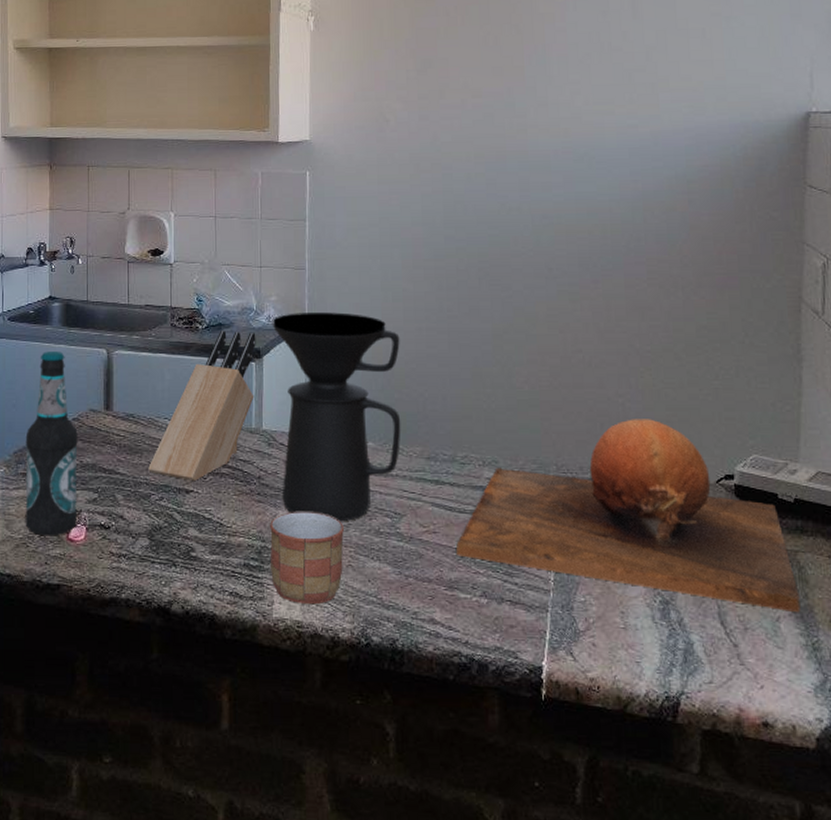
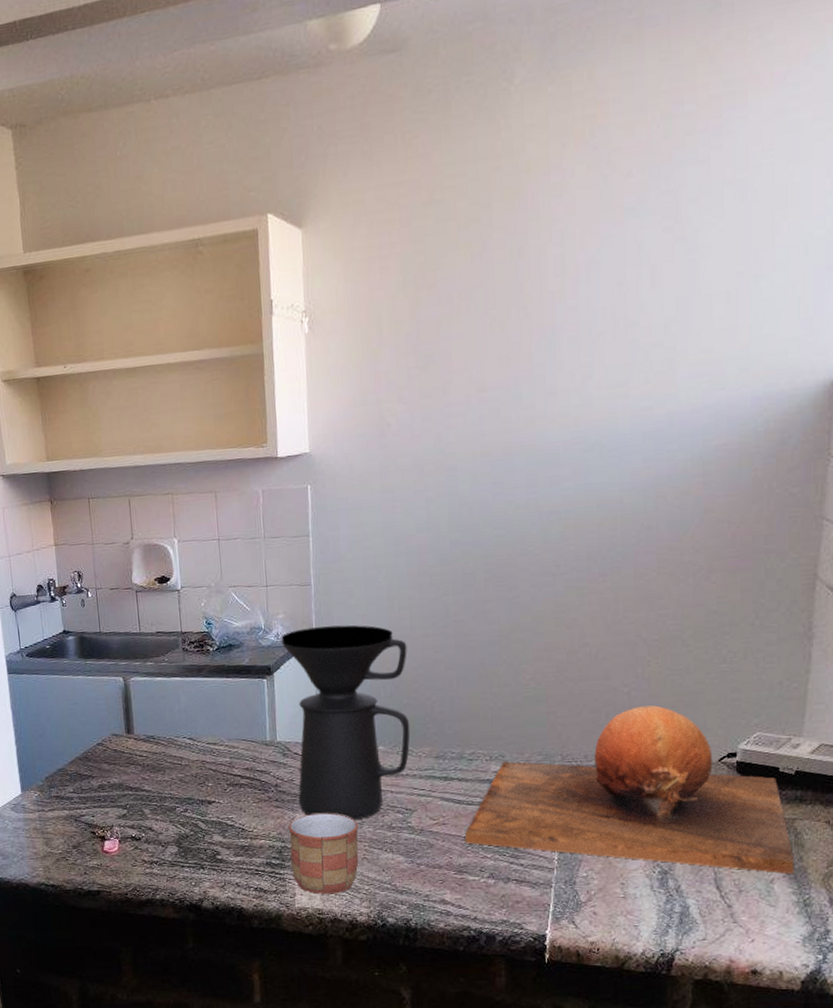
bottle: present [25,352,78,536] -> none [55,682,111,850]
knife block: present [148,331,256,482] -> none [171,650,268,793]

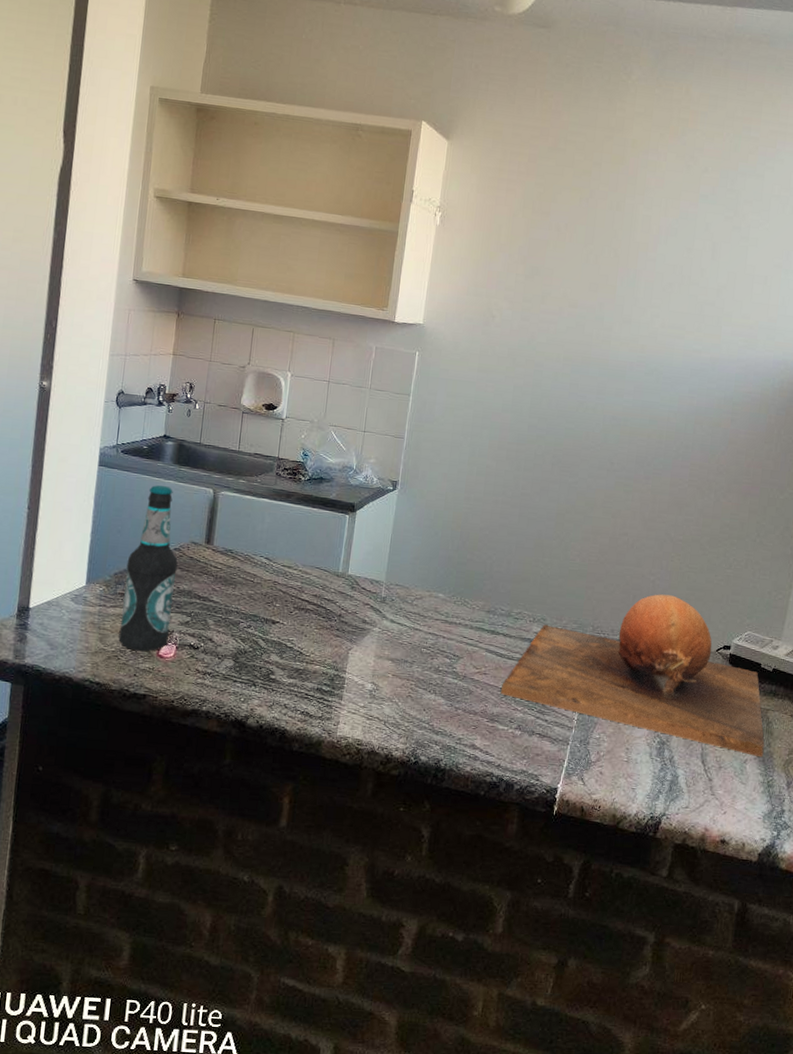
bottle: none [55,682,111,850] -> present [118,485,178,652]
coffee maker: present [280,625,410,821] -> none [358,475,478,659]
mug: present [289,813,359,894] -> none [340,647,409,727]

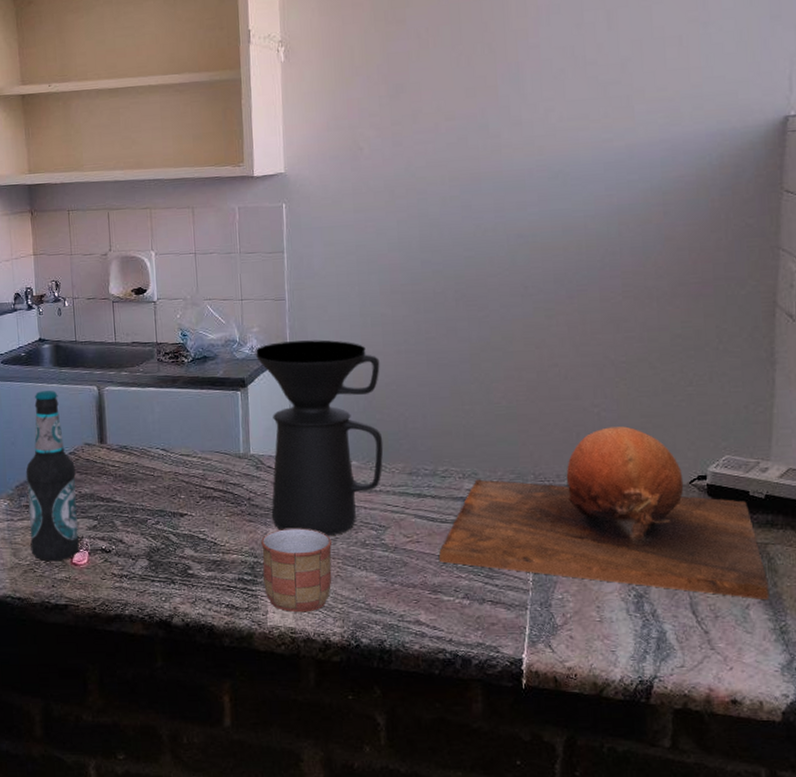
mug: none [340,647,409,727] -> present [261,528,333,613]
coffee maker: none [358,475,478,659] -> present [255,339,384,537]

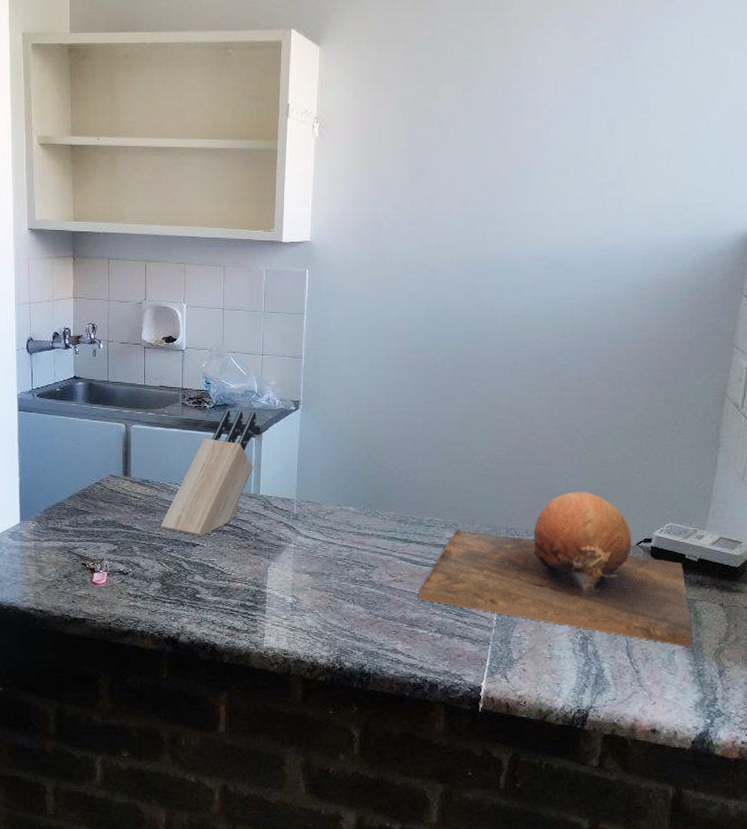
bottle: present [26,390,80,562] -> none [54,425,100,580]
knife block: none [143,363,241,506] -> present [161,410,257,537]
coffee maker: present [255,339,384,537] -> none [271,396,381,572]
mug: present [261,528,333,613] -> none [263,563,327,637]

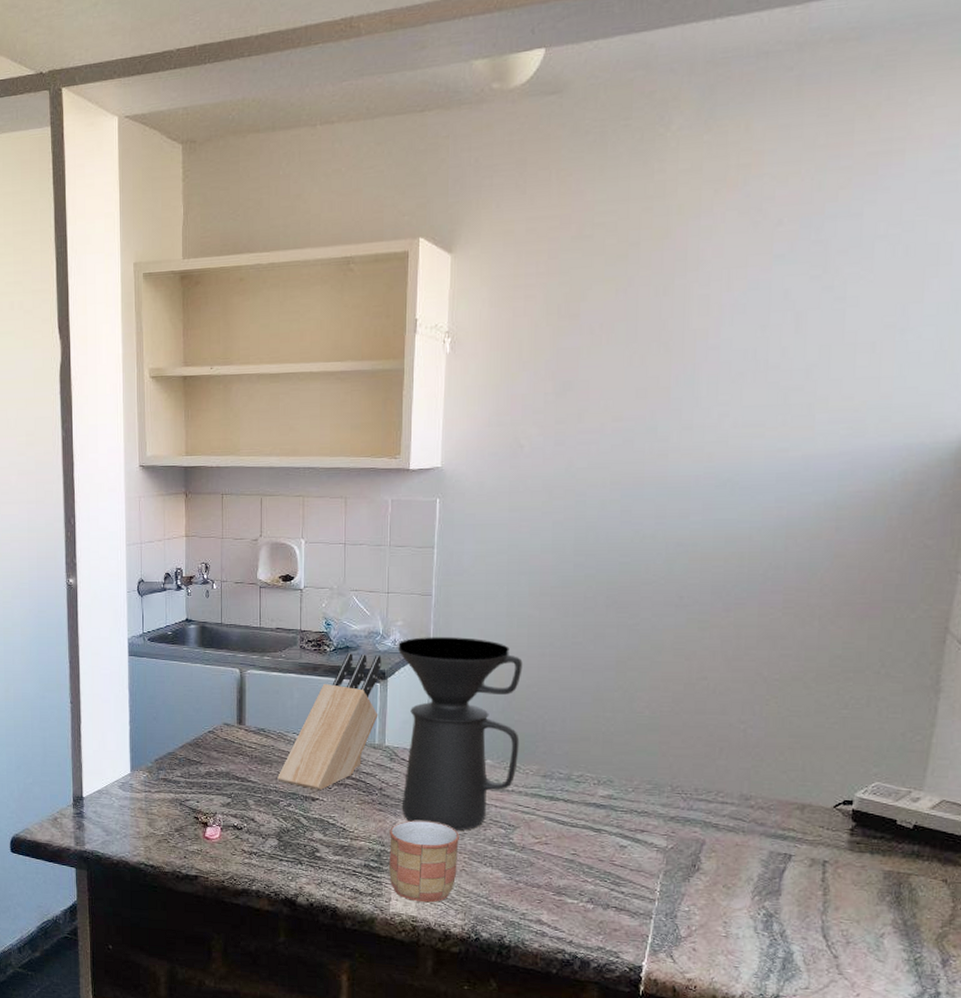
mug: none [263,563,327,637] -> present [389,820,460,903]
coffee maker: none [271,396,381,572] -> present [397,637,523,831]
chopping board: present [418,492,693,648] -> none [567,744,907,931]

